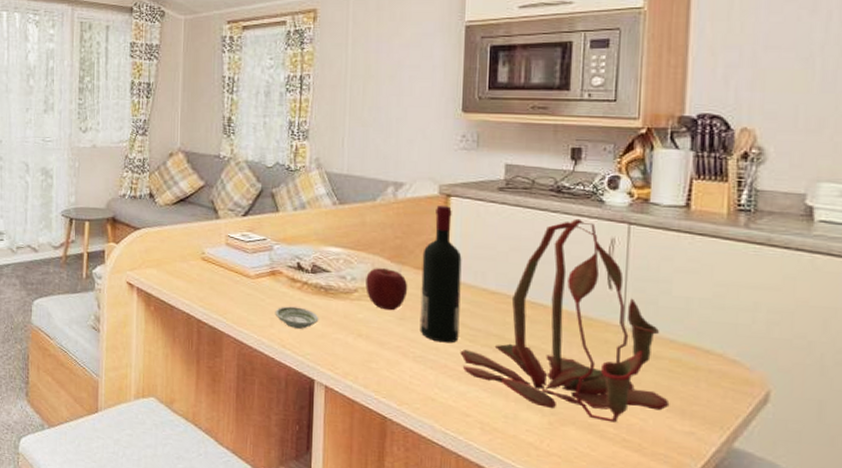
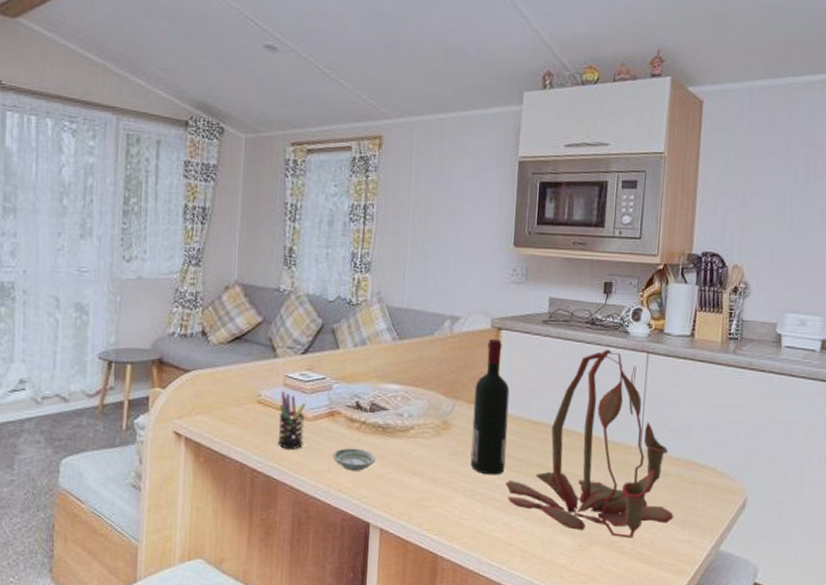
pen holder: none [221,250,248,305] -> present [277,391,307,449]
apple: present [366,268,408,311] -> none [421,404,461,446]

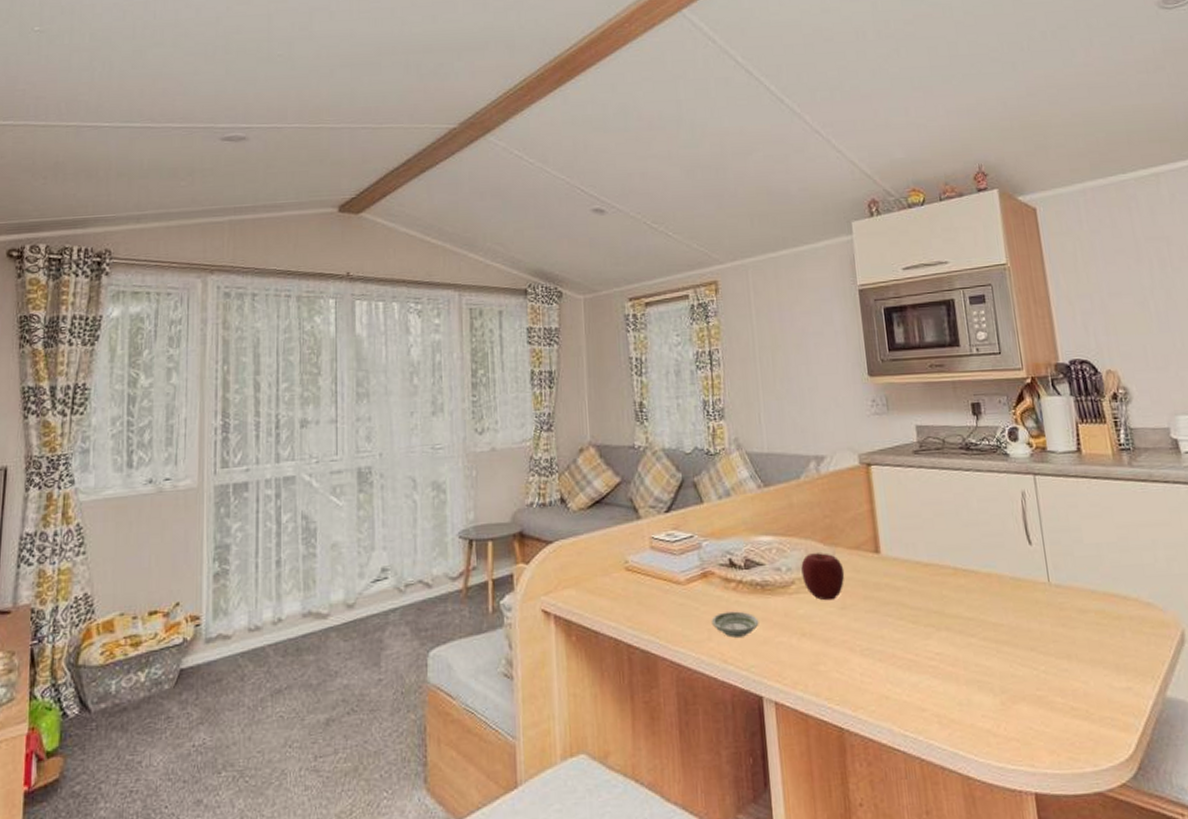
pen holder: present [277,391,307,449] -> none [648,555,679,619]
apple: none [421,404,461,446] -> present [801,553,845,601]
wine bottle: present [470,338,510,475] -> none [853,475,902,629]
plant: present [505,349,674,538] -> none [905,474,1105,691]

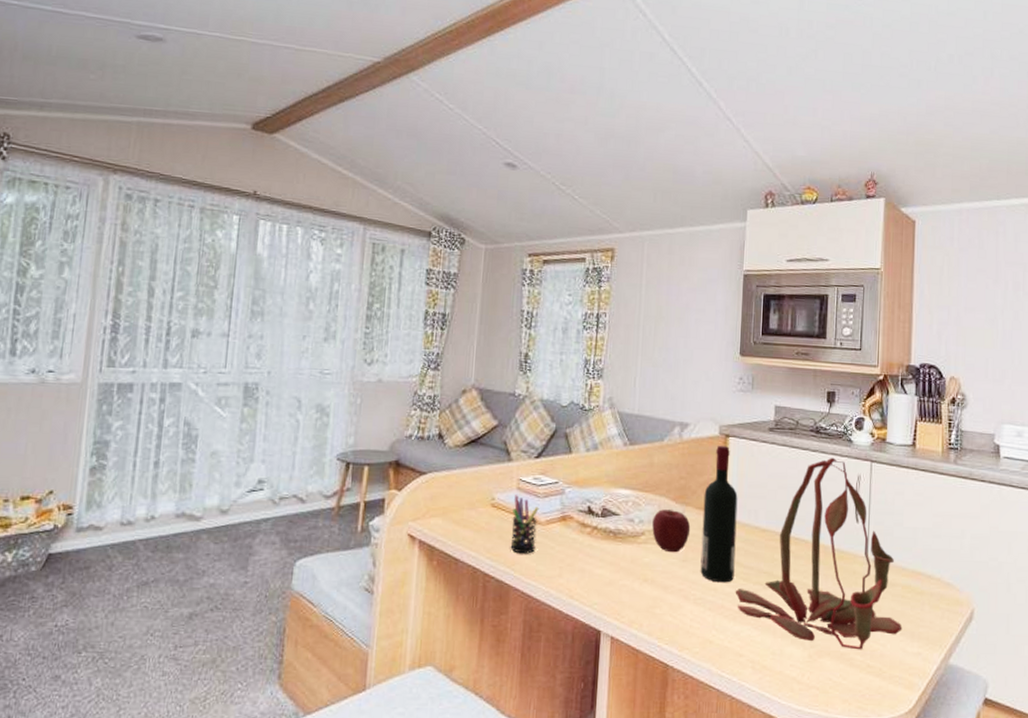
pen holder: none [648,555,679,619] -> present [510,495,539,554]
saucer: present [711,611,759,638] -> none [564,553,607,577]
wine bottle: none [853,475,902,629] -> present [700,445,738,583]
plant: none [905,474,1105,691] -> present [735,457,903,650]

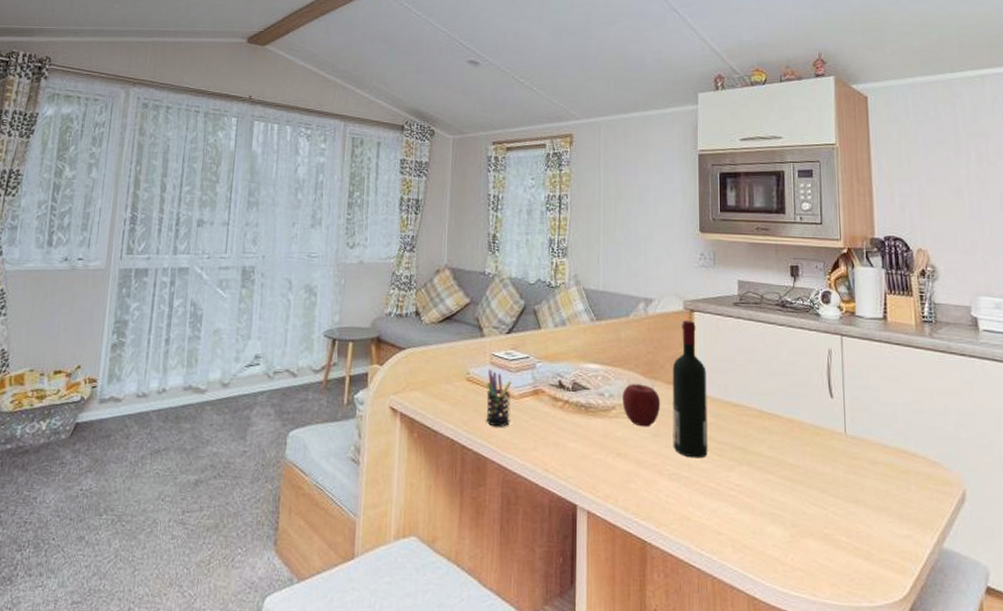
plant: present [735,457,903,650] -> none [709,331,889,531]

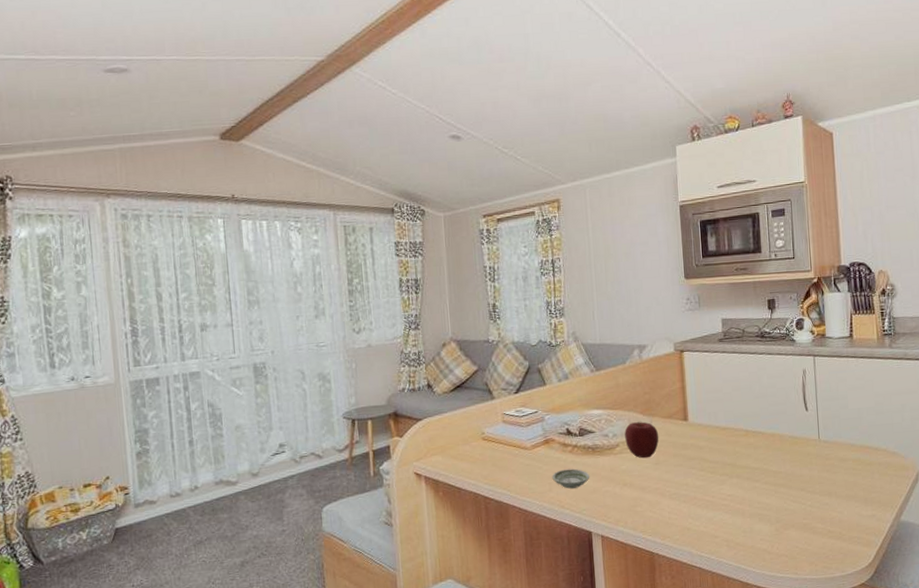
pen holder: present [486,369,512,427] -> none [501,427,526,477]
saucer: none [538,427,580,451] -> present [552,468,590,489]
wine bottle: present [672,320,708,458] -> none [667,360,703,478]

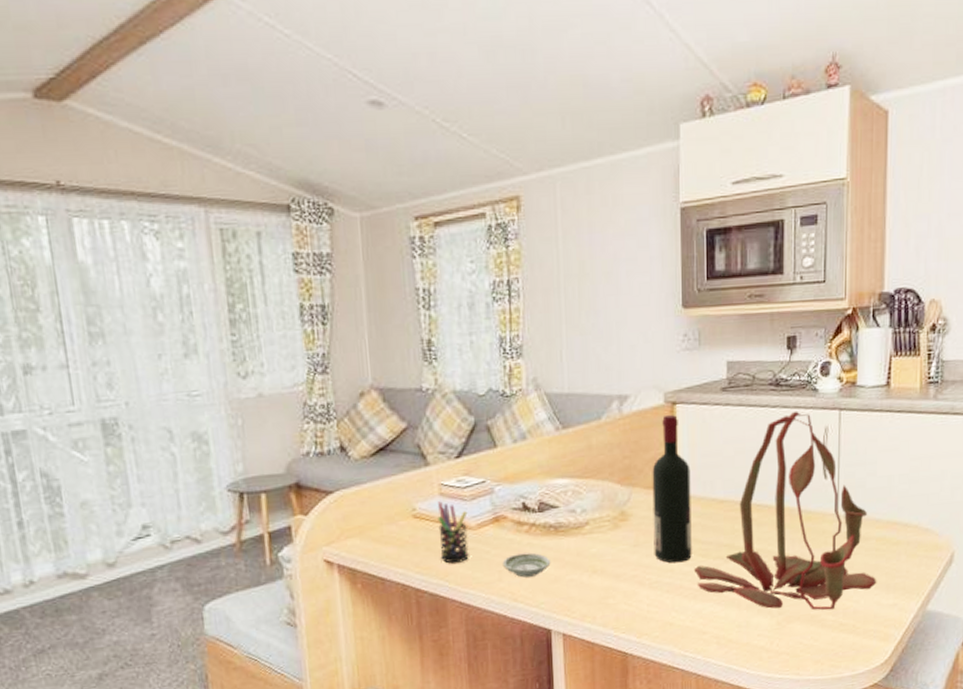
pen holder: none [501,427,526,477] -> present [437,501,469,564]
apple: present [624,421,659,459] -> none [596,493,640,539]
wine bottle: none [667,360,703,478] -> present [652,414,692,563]
plant: none [704,357,857,520] -> present [694,411,877,610]

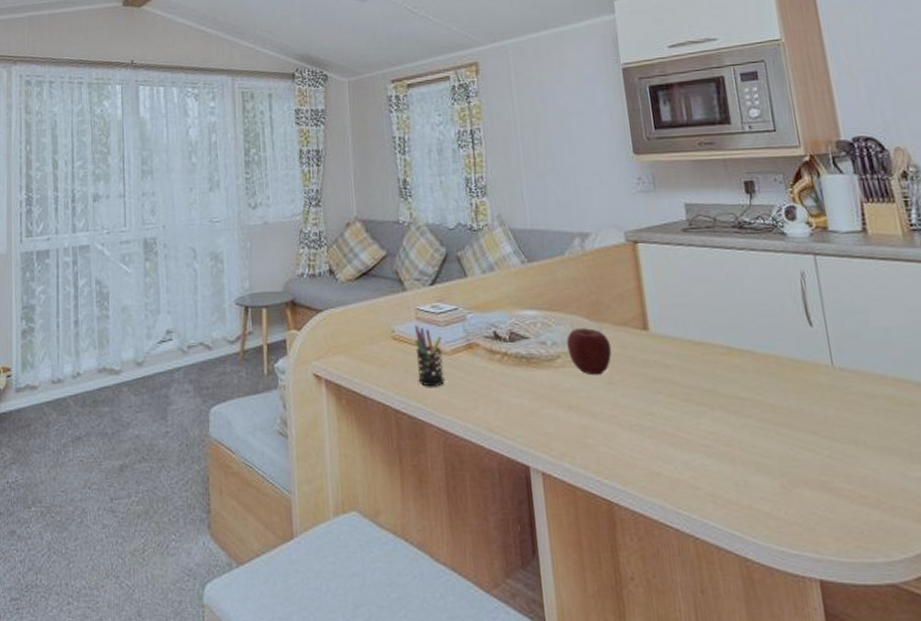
saucer: present [502,552,551,578] -> none [477,382,525,408]
apple: none [596,493,640,539] -> present [566,328,612,376]
wine bottle: present [652,414,692,563] -> none [620,252,673,406]
plant: present [694,411,877,610] -> none [676,254,897,477]

